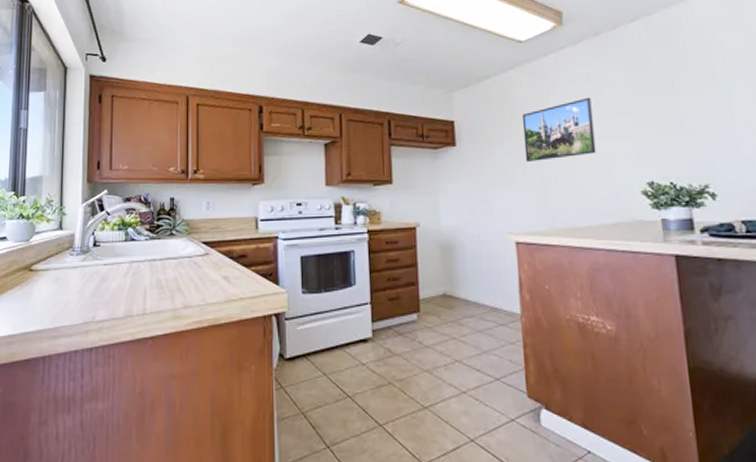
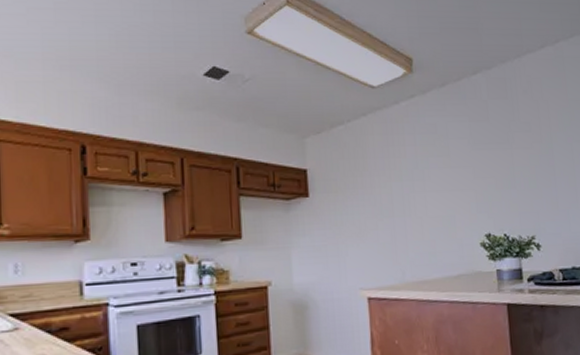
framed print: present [521,97,597,162] -> none [374,149,442,214]

